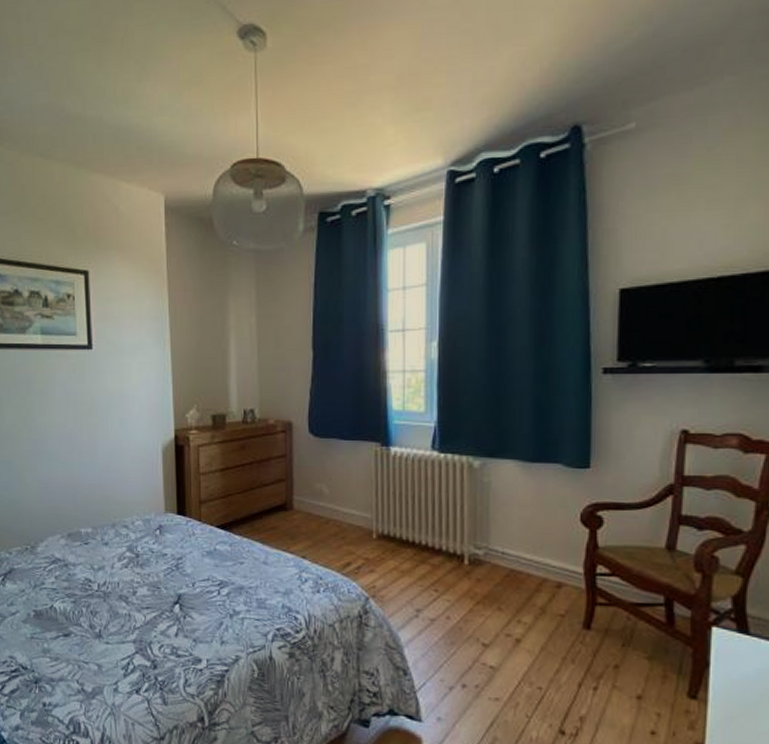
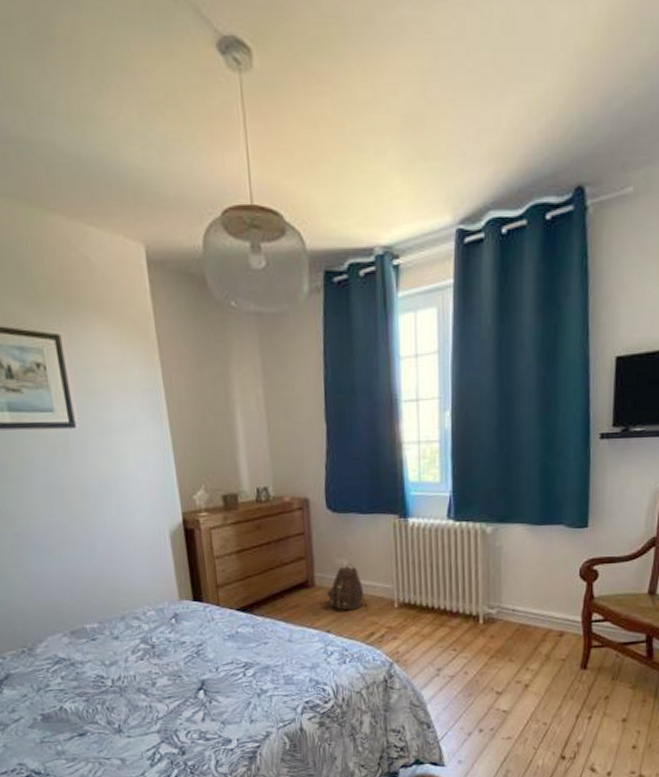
backpack: none [304,488,347,538] -> present [326,563,369,611]

